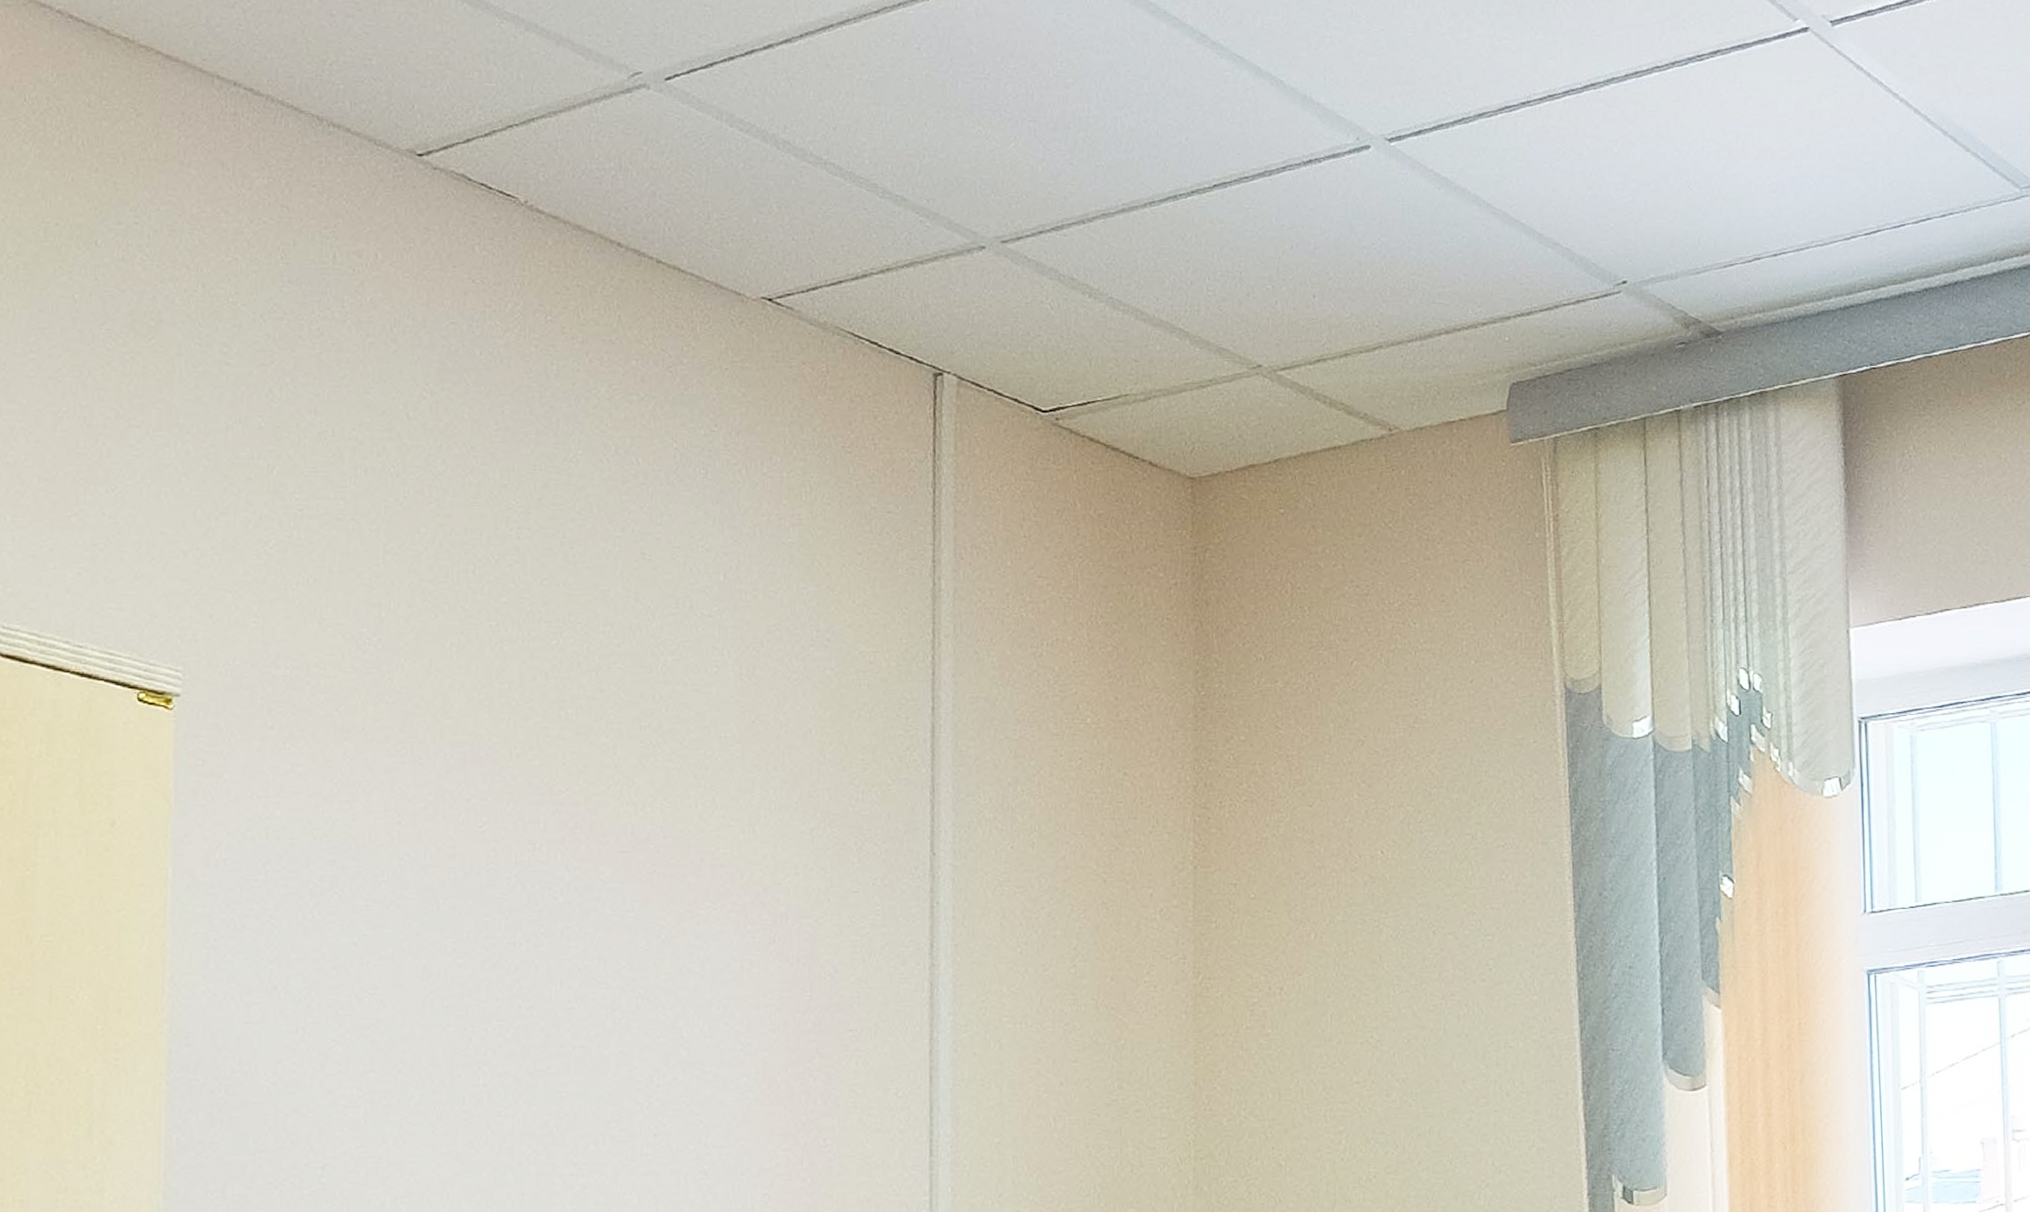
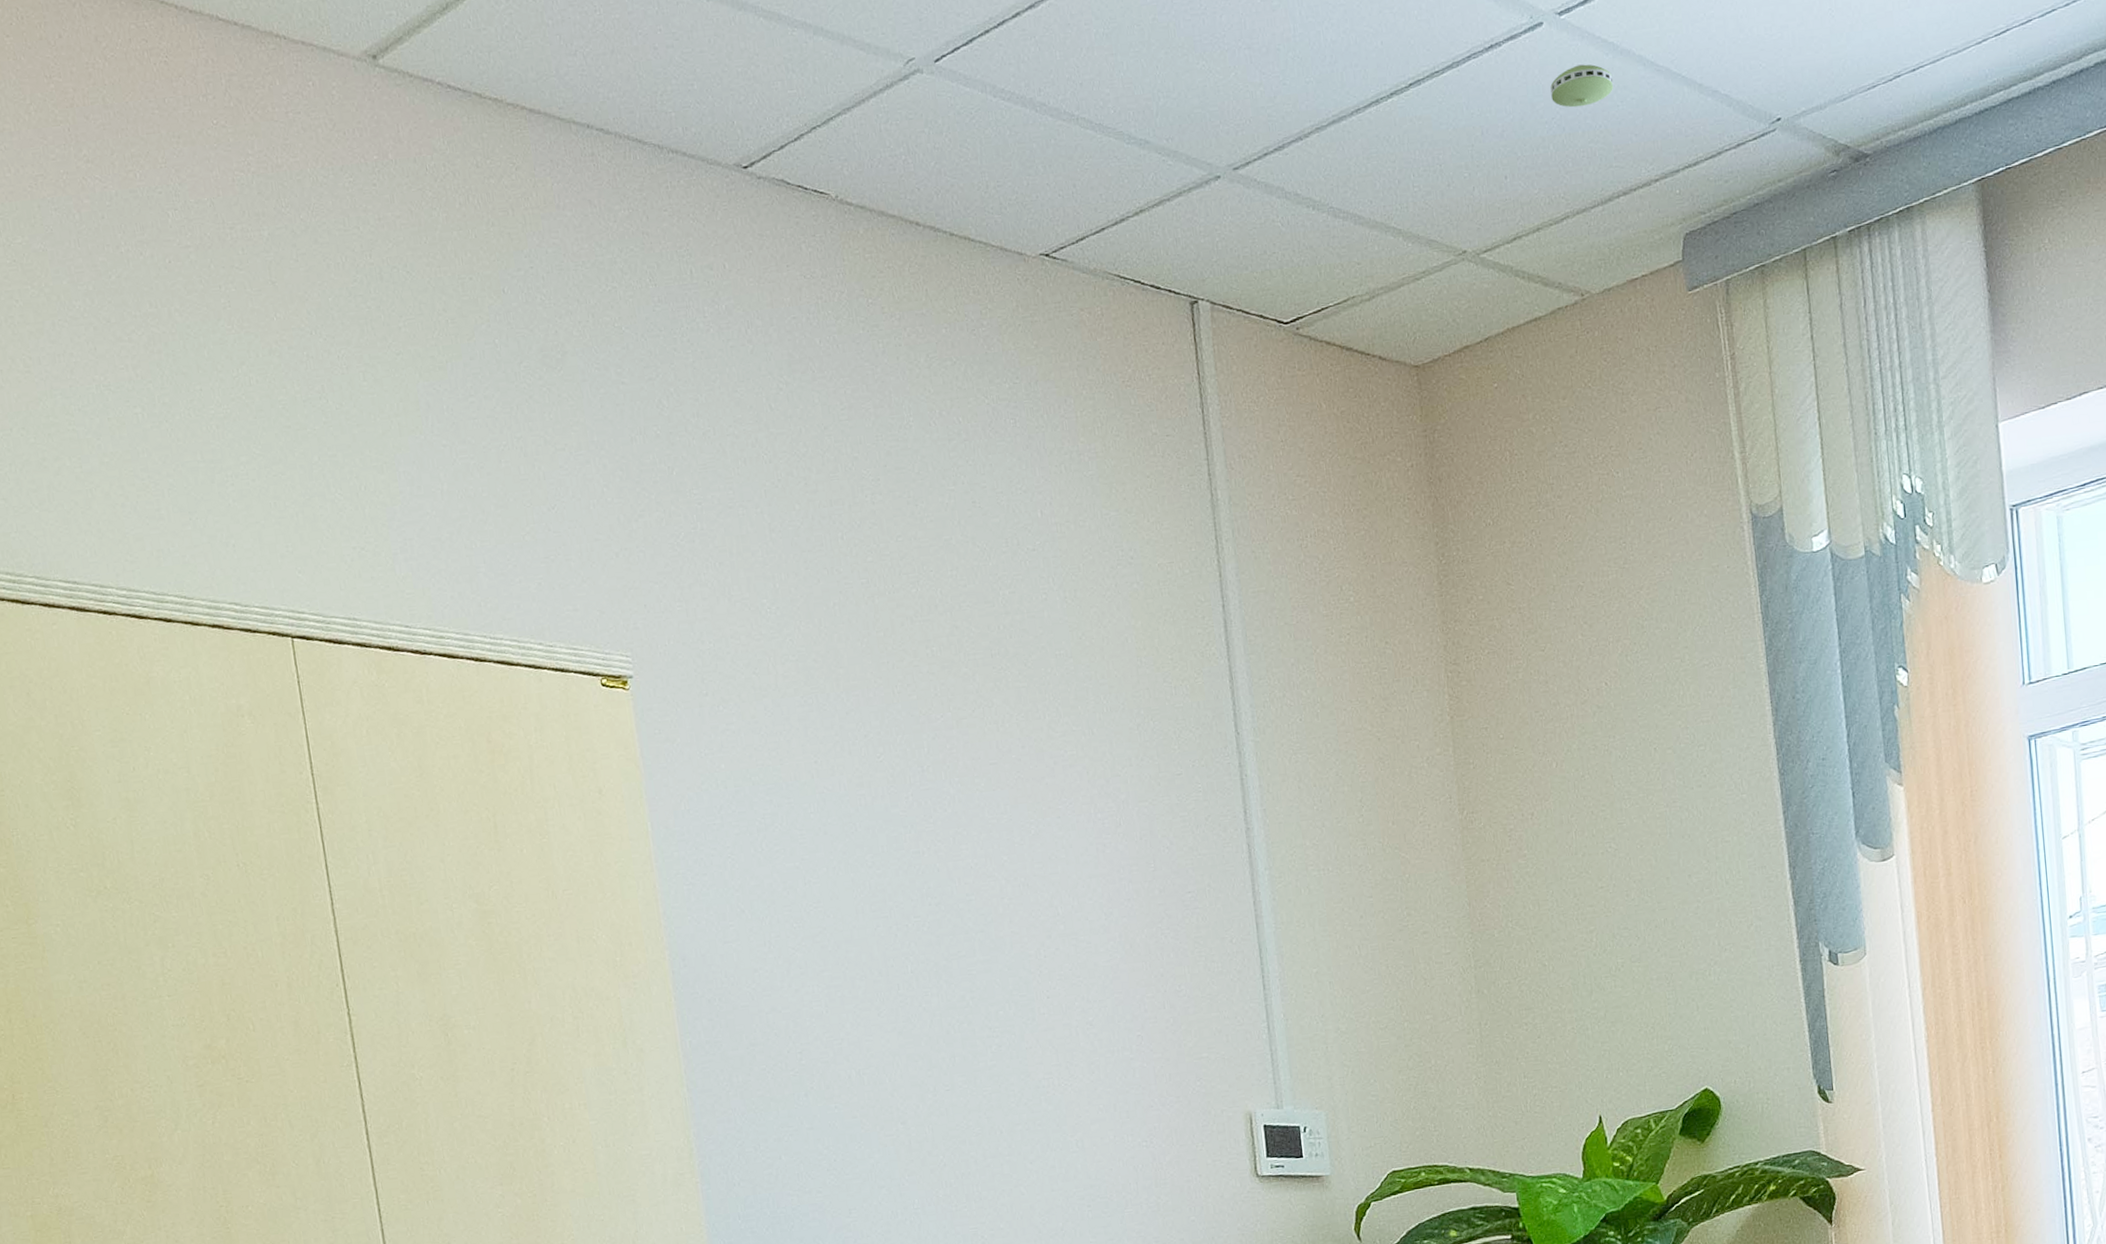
smoke detector: none [1373,194,1443,237] -> present [1550,64,1613,108]

